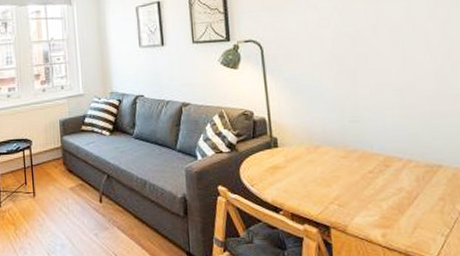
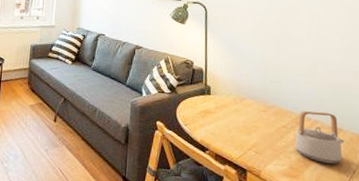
teapot: none [385,148,446,207] -> present [296,111,345,164]

